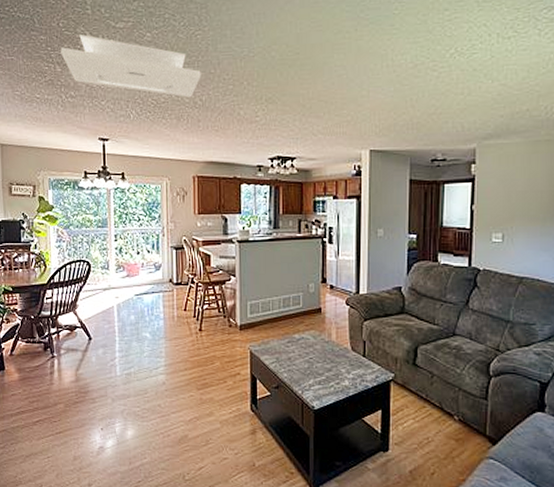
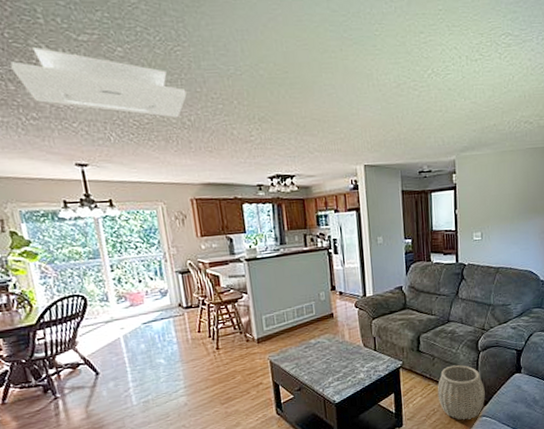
woven basket: none [434,388,494,459] -> present [437,364,485,420]

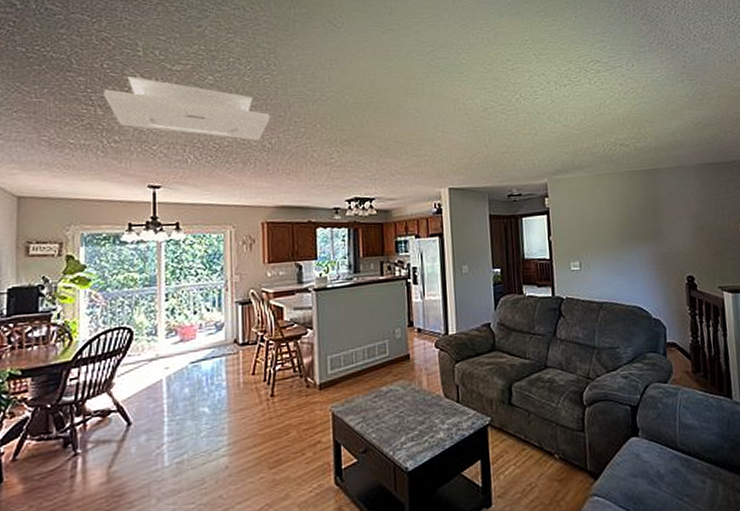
woven basket: present [437,364,485,420] -> none [534,423,596,500]

